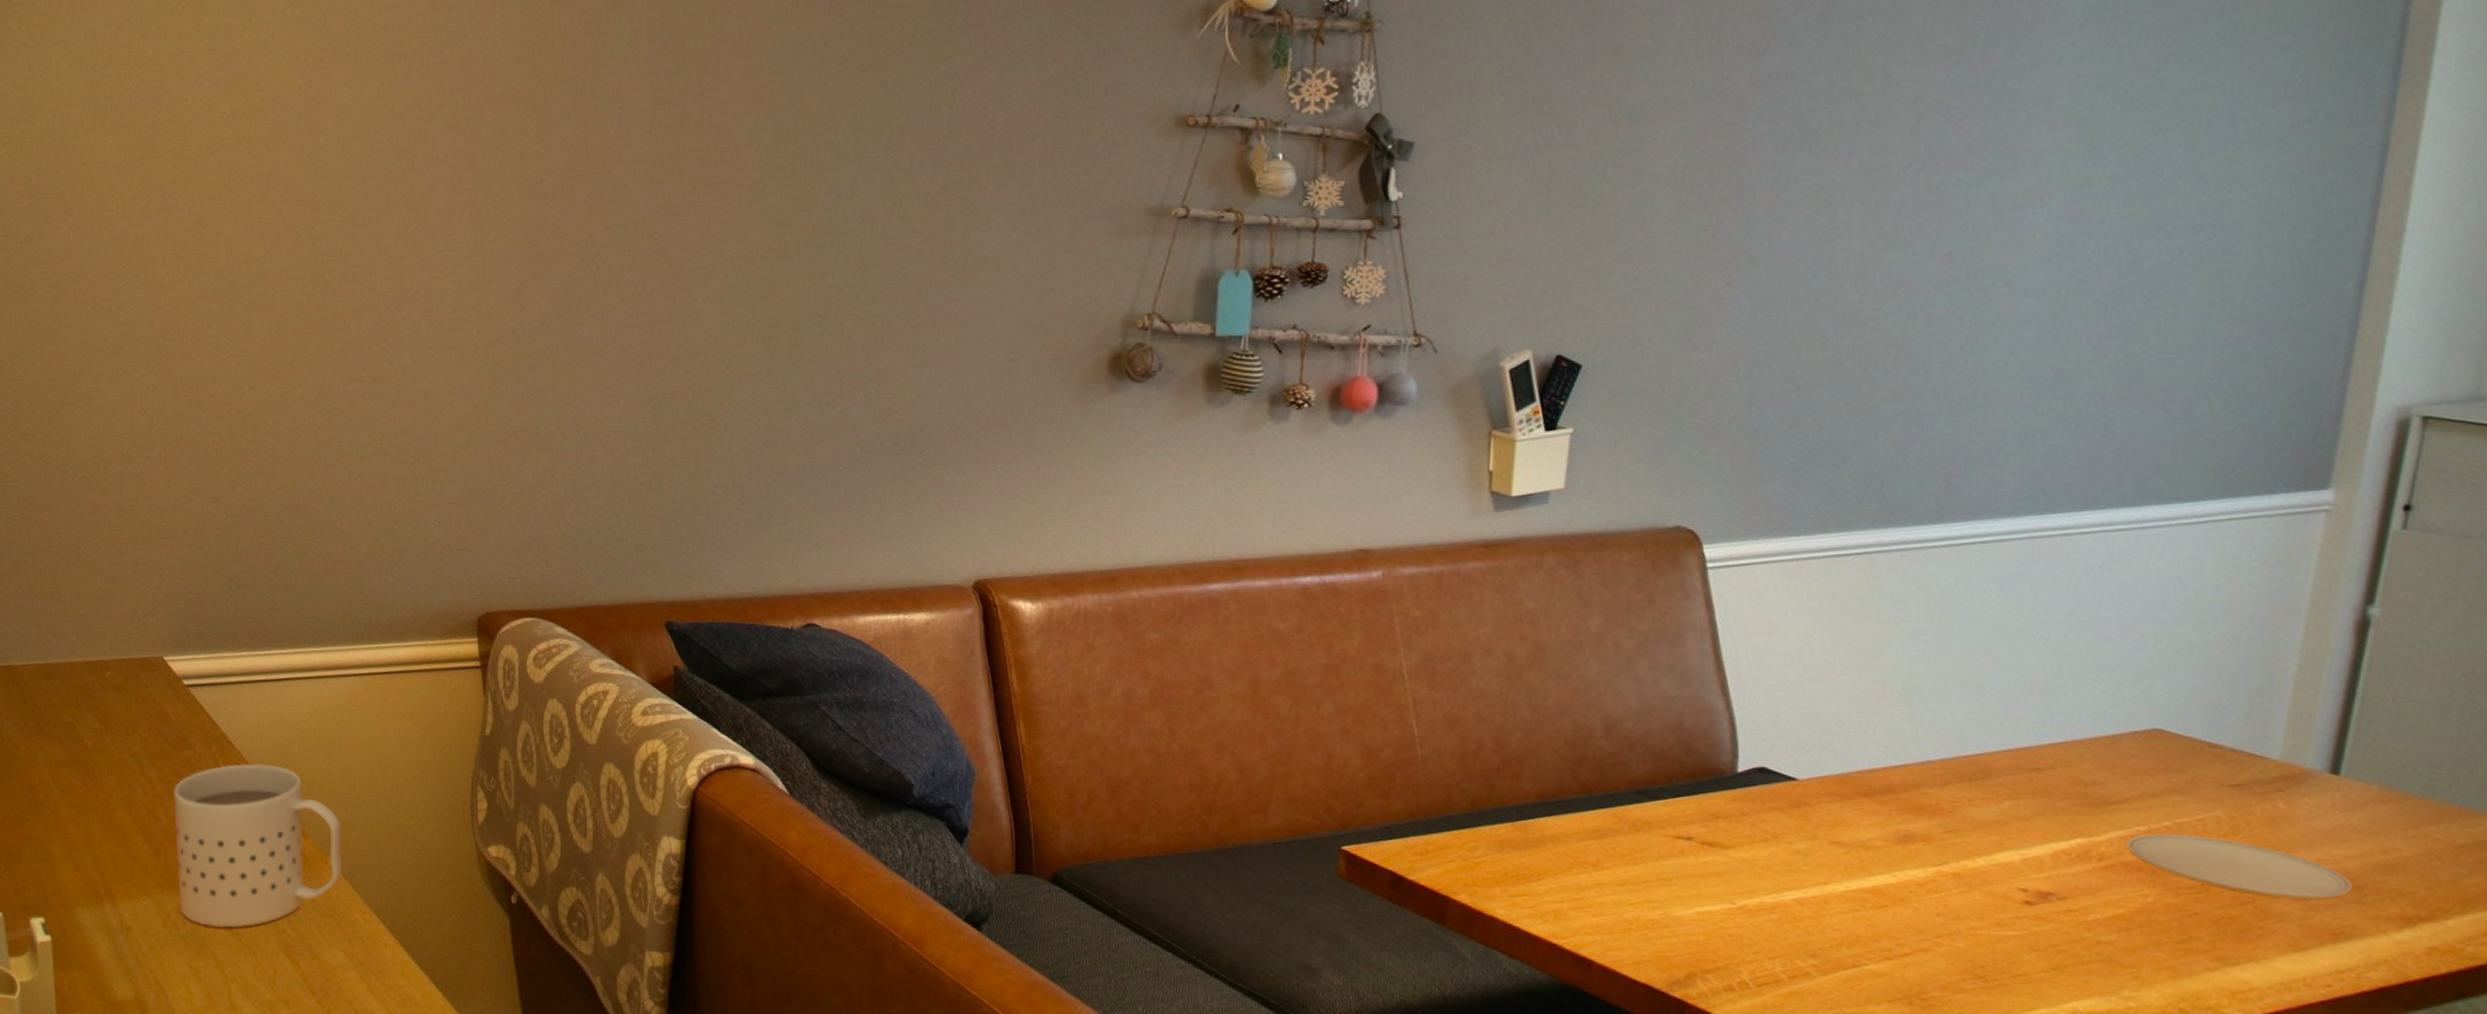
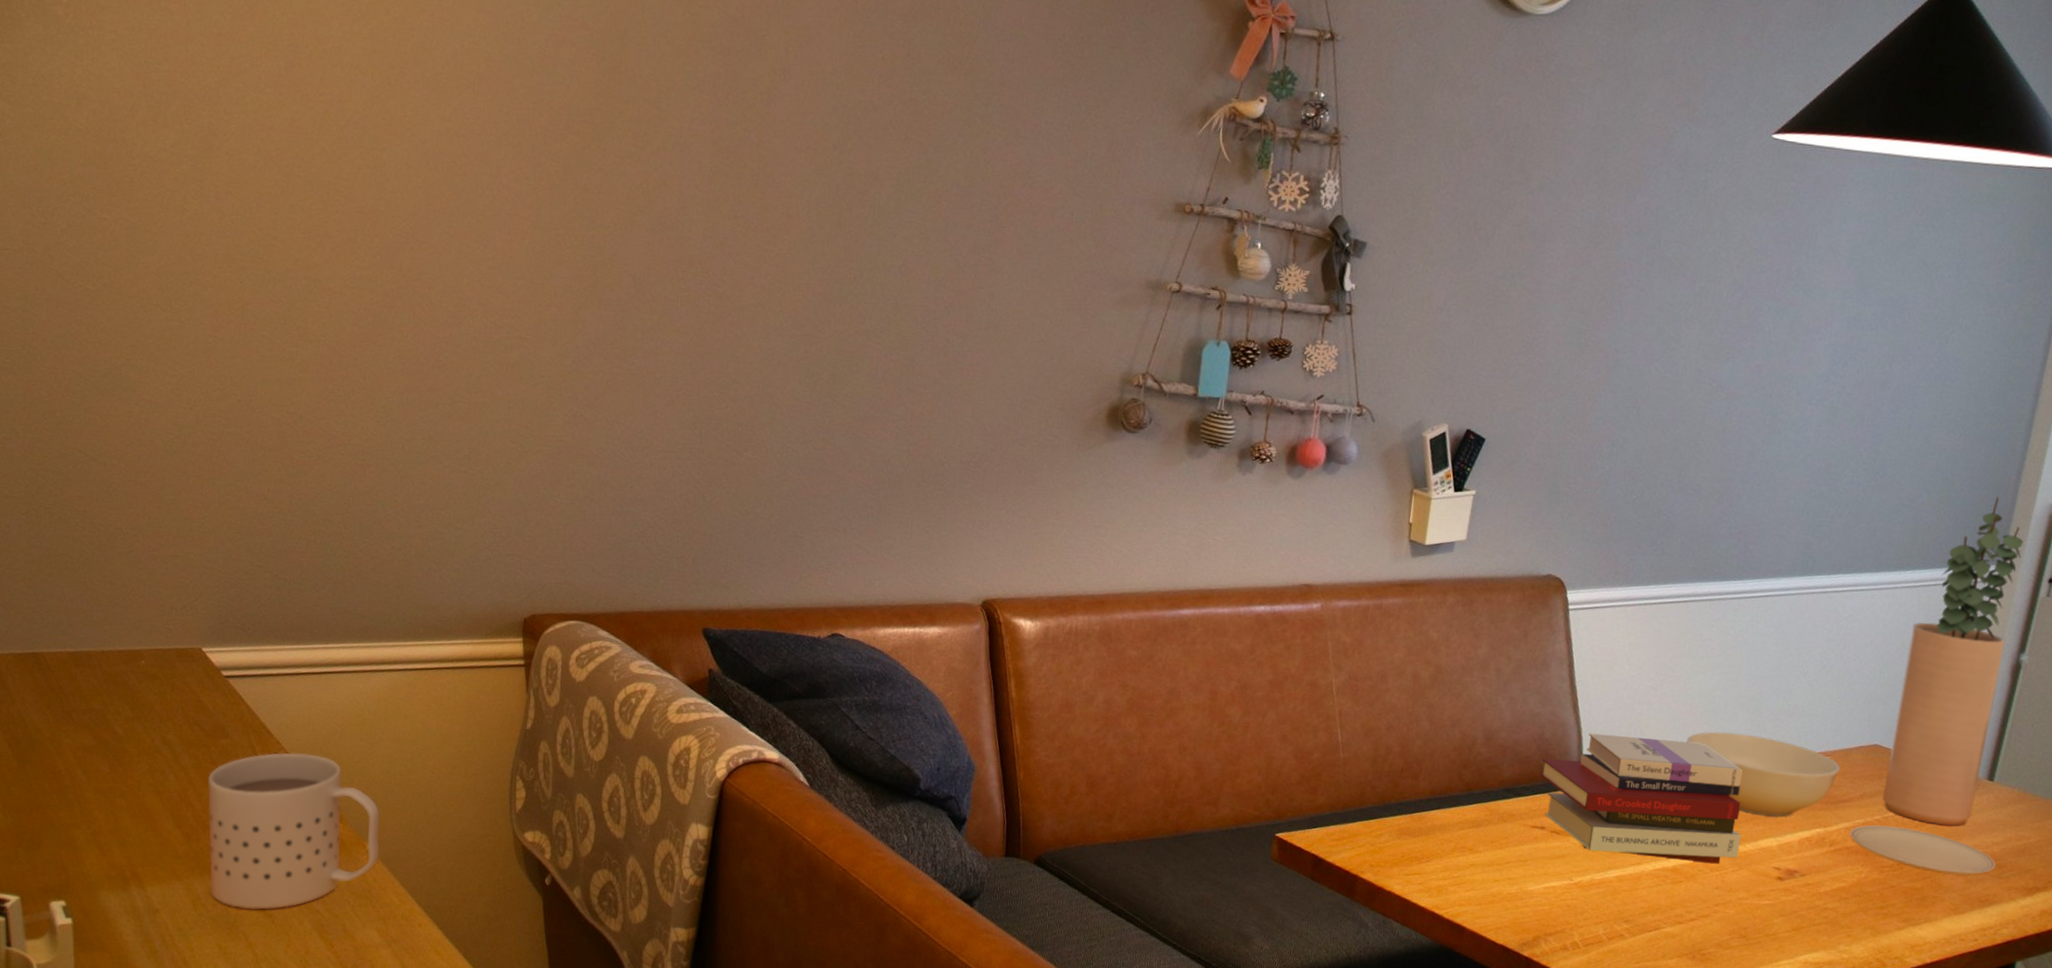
books: none [1682,720,1968,884] -> present [1540,733,1743,864]
bowl: none [1880,715,2107,823] -> present [1686,731,1841,817]
vase: none [2171,401,2360,834] -> present [1882,497,2024,826]

